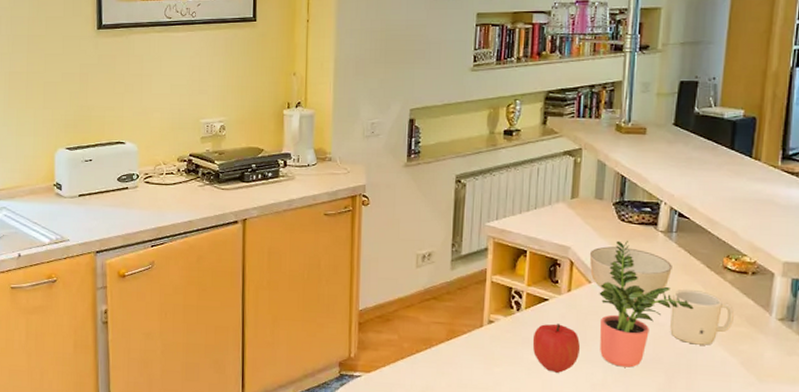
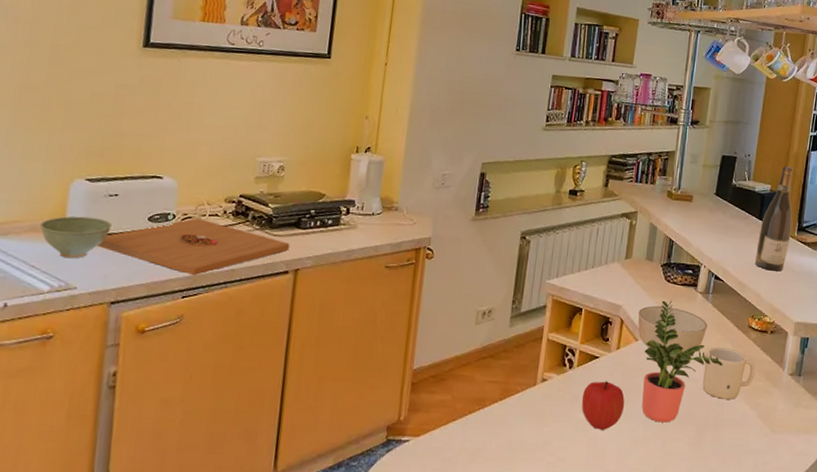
bowl: none [36,180,91,216] -> present [39,216,113,259]
platter: none [81,176,237,228] -> present [98,218,290,276]
wine bottle: none [728,86,775,206] -> present [755,165,793,272]

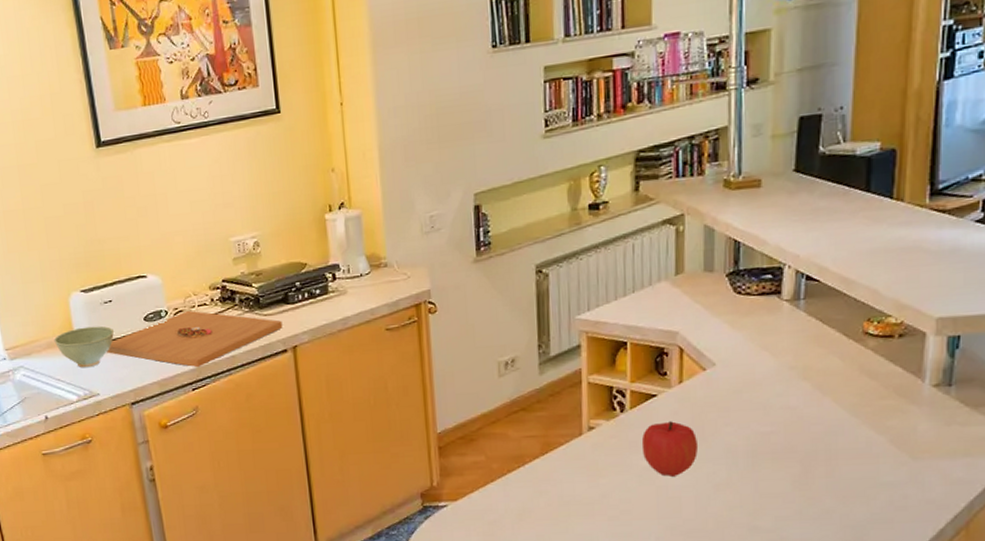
bowl: present [638,306,708,360] -> none [701,324,802,387]
potted plant: present [642,300,723,423] -> none [716,316,830,462]
mug: present [703,347,756,400] -> none [803,363,880,426]
wine bottle: present [755,165,793,272] -> none [866,109,921,257]

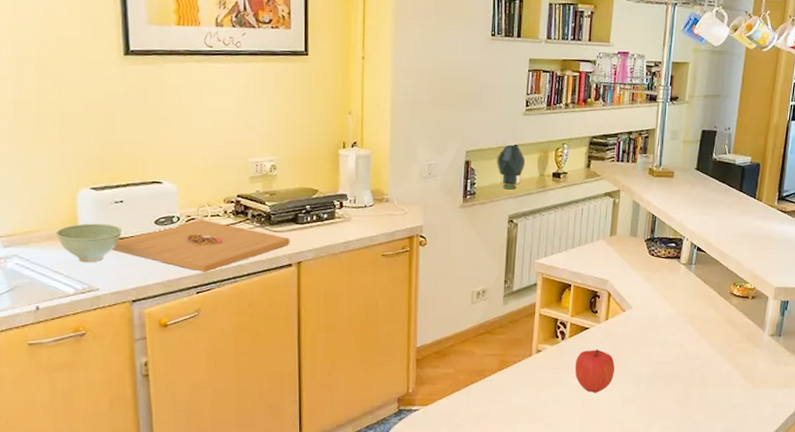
vase: none [514,176,552,233] -> present [497,143,526,190]

